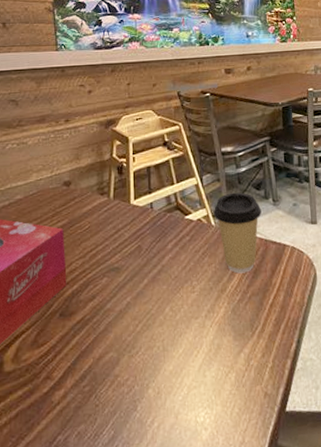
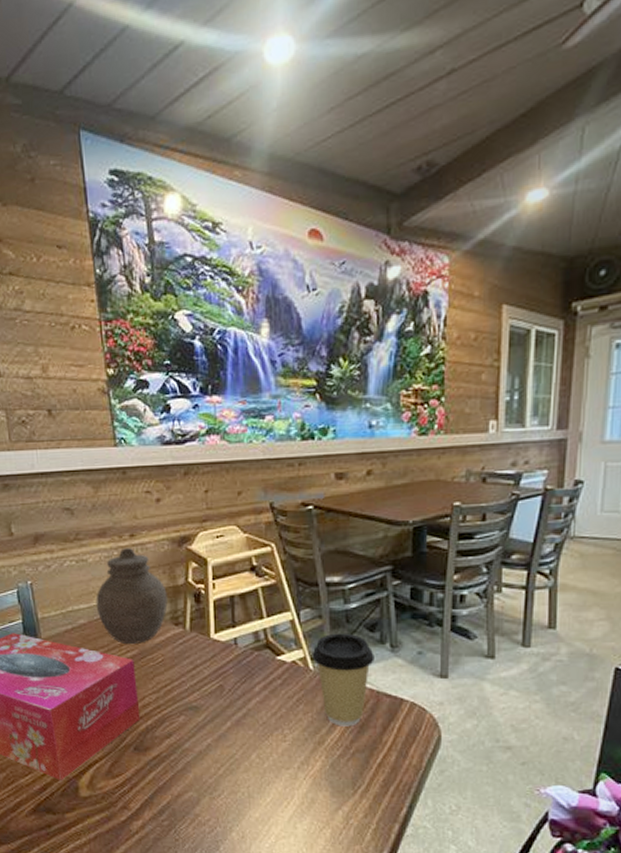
jar: none [32,131,95,215] -> present [96,548,168,644]

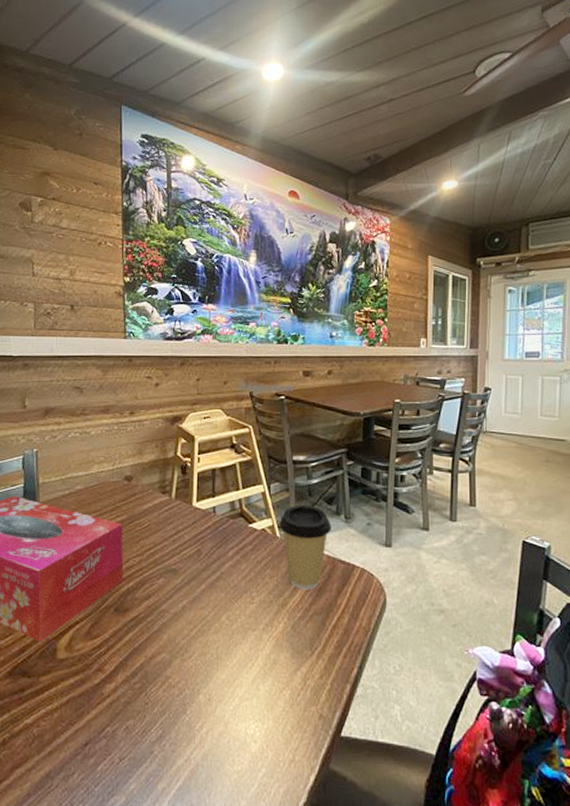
jar: present [96,548,168,644] -> none [93,424,158,509]

